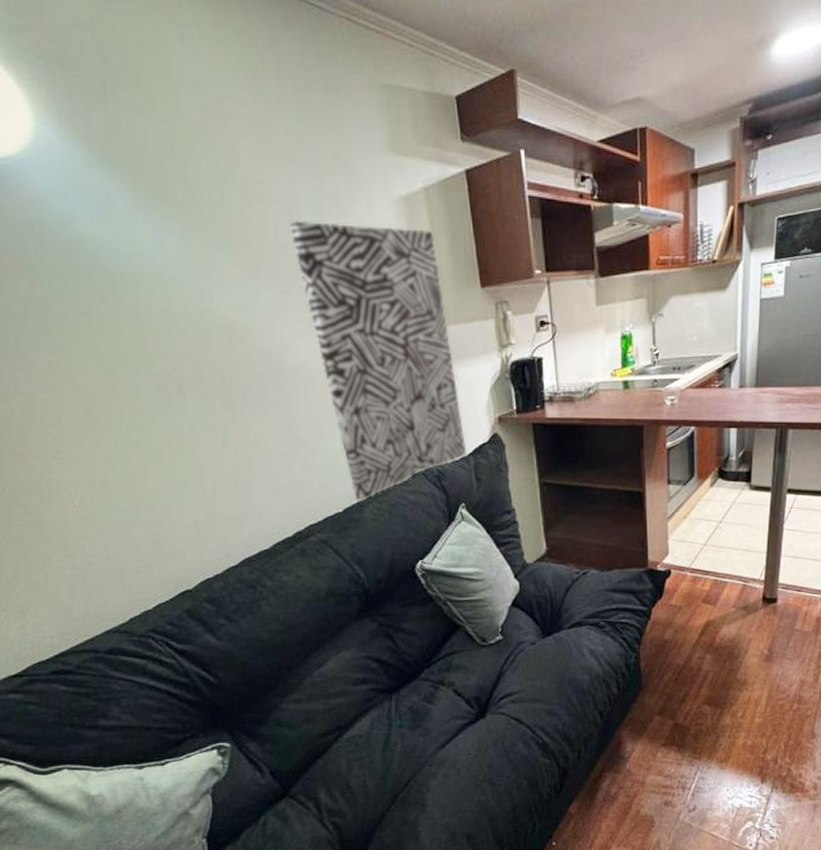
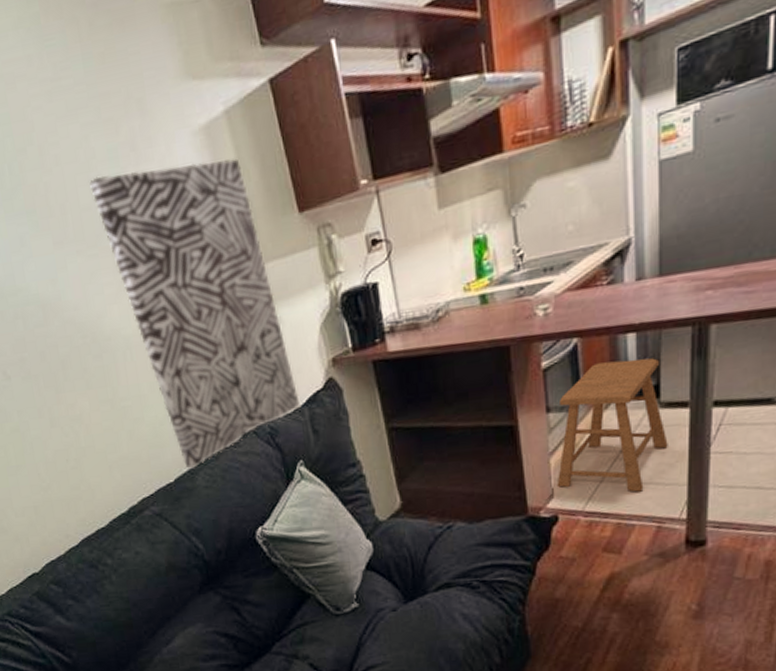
stool: none [671,449,755,556] -> present [556,358,668,492]

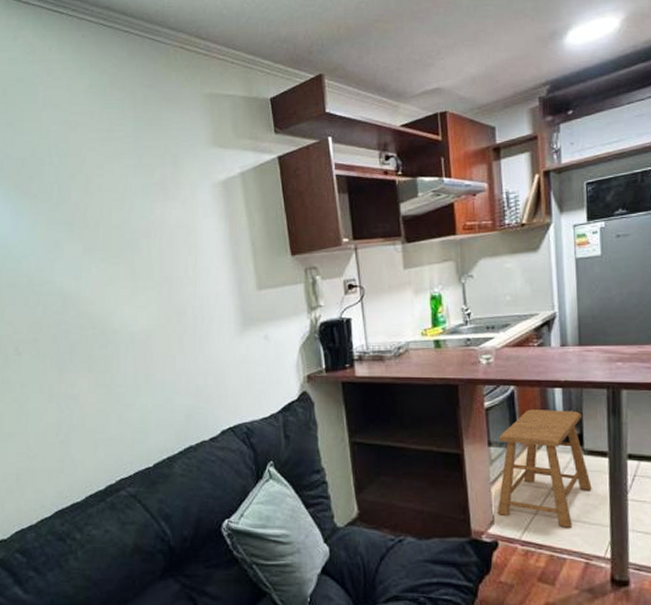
wall art: present [89,158,300,469] -> none [123,204,276,456]

